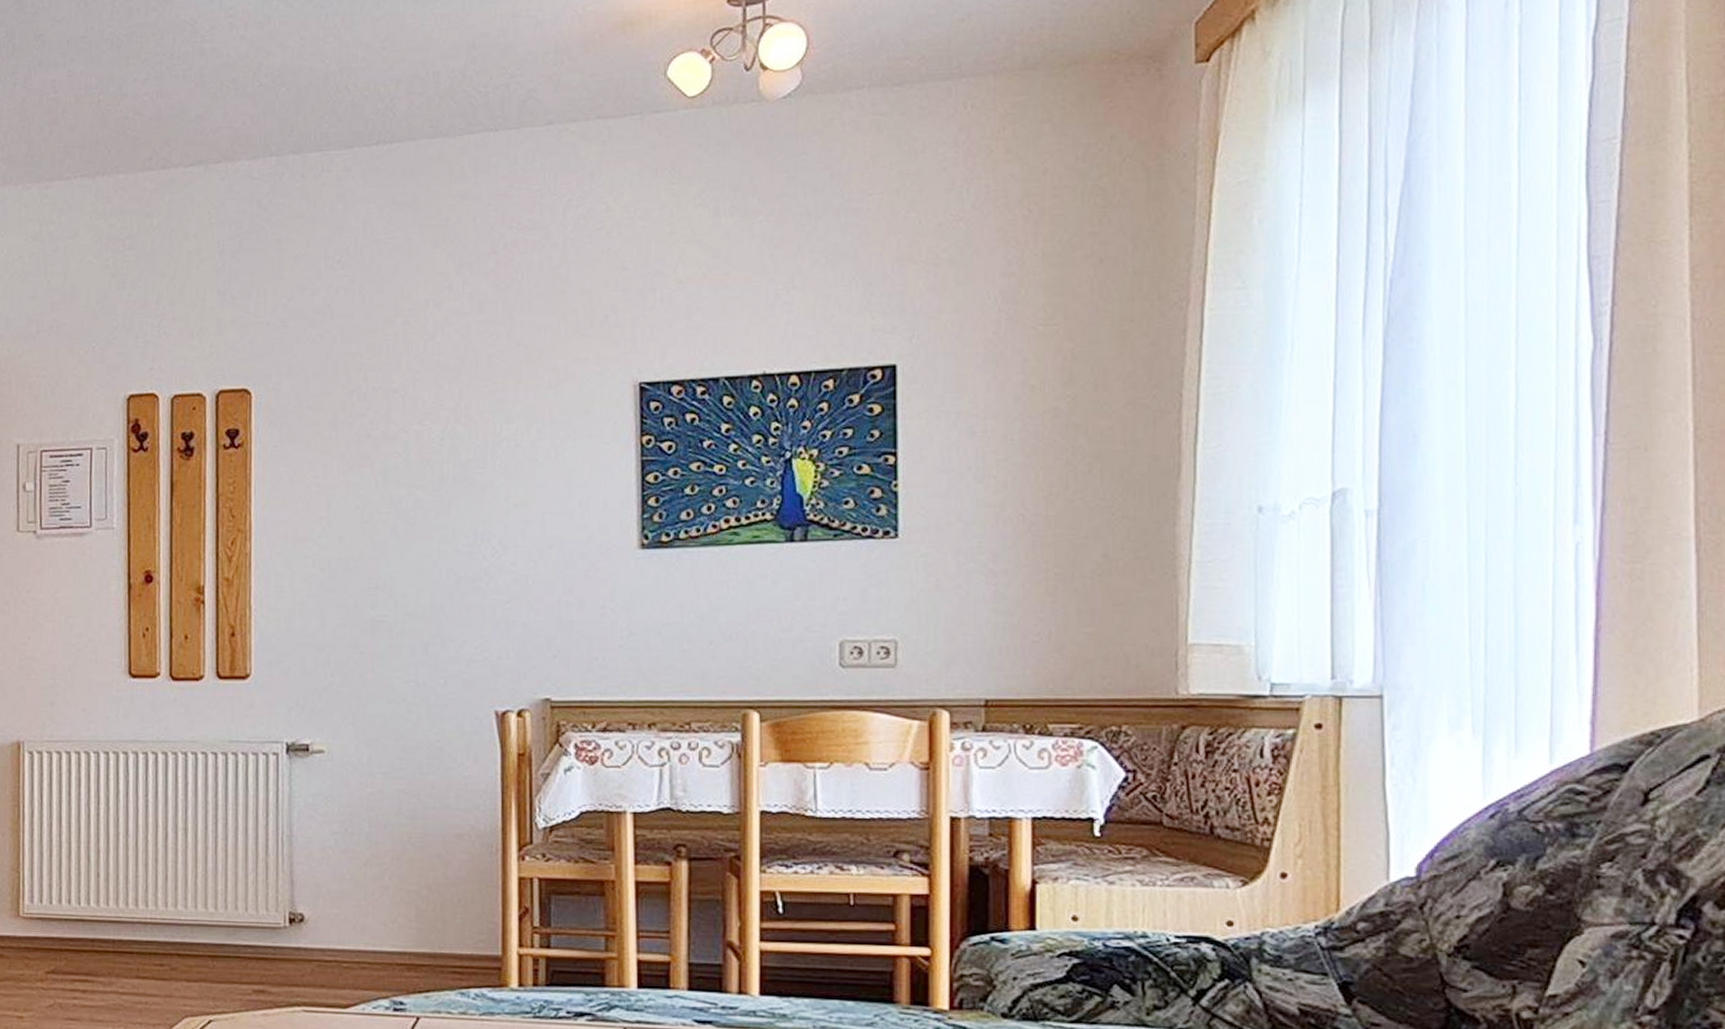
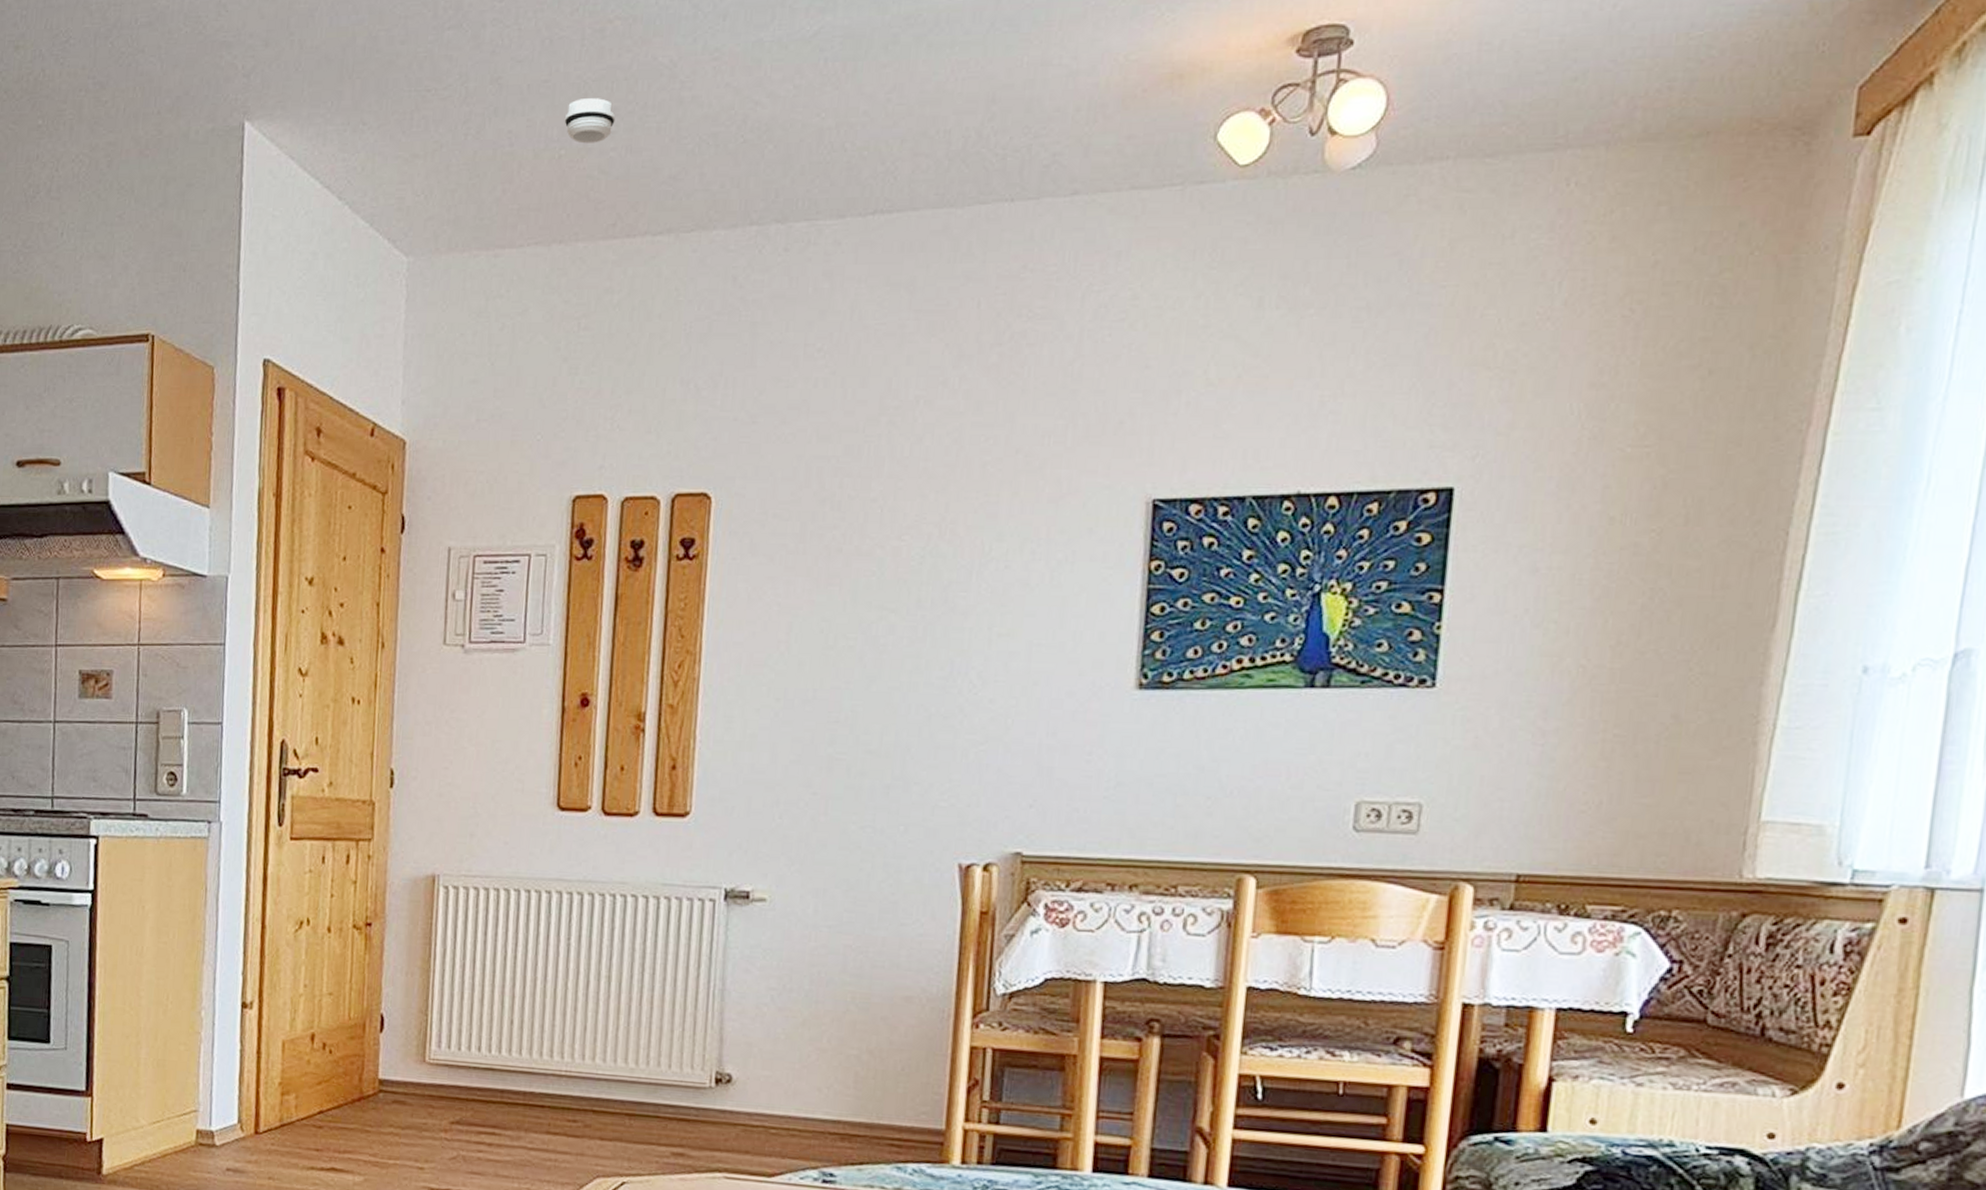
smoke detector: none [101,51,146,90] -> present [564,98,616,144]

